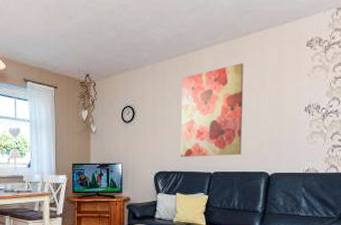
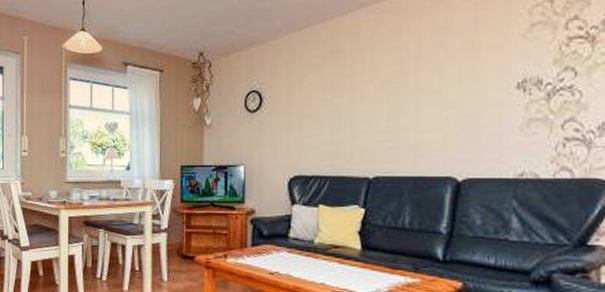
wall art: present [180,63,244,157] -> none [325,25,419,156]

